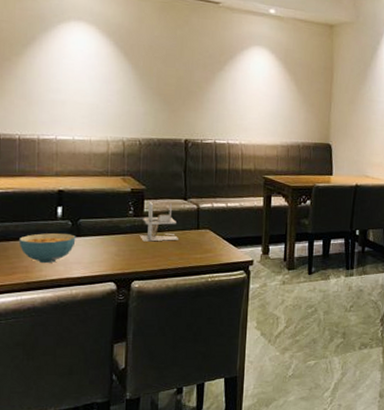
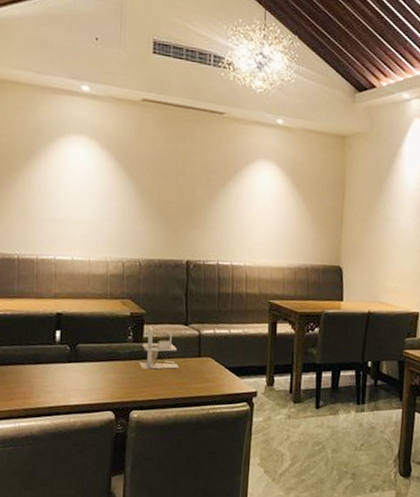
cereal bowl: present [18,233,76,263] -> none [17,358,74,389]

